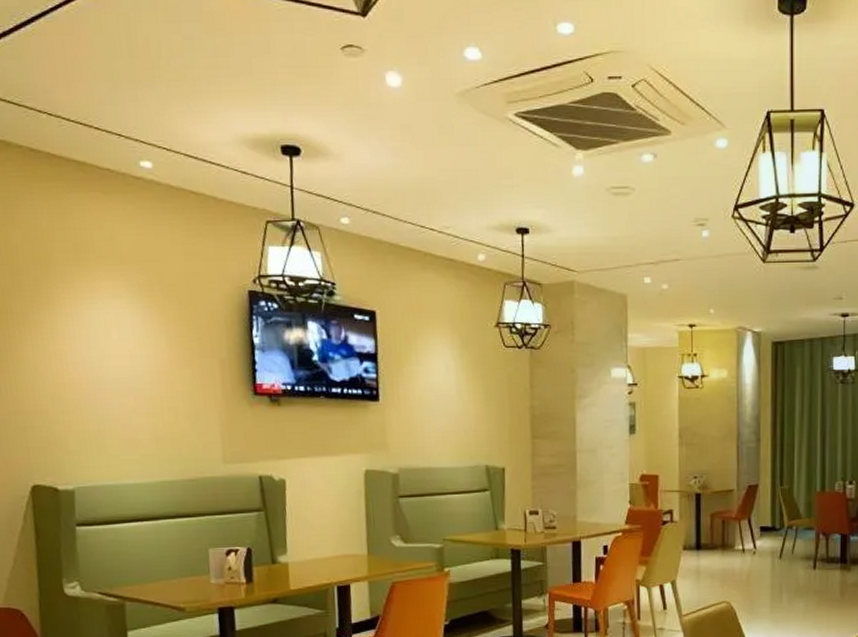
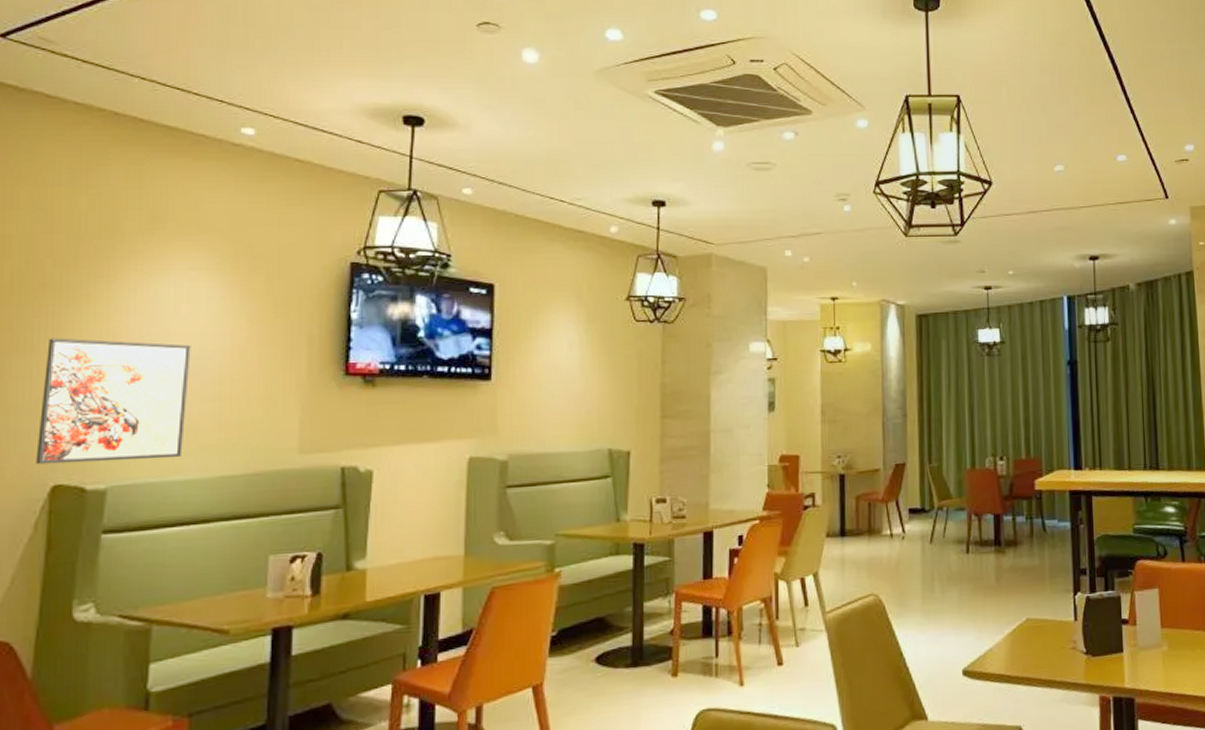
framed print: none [10,359,129,468] -> present [36,338,191,465]

